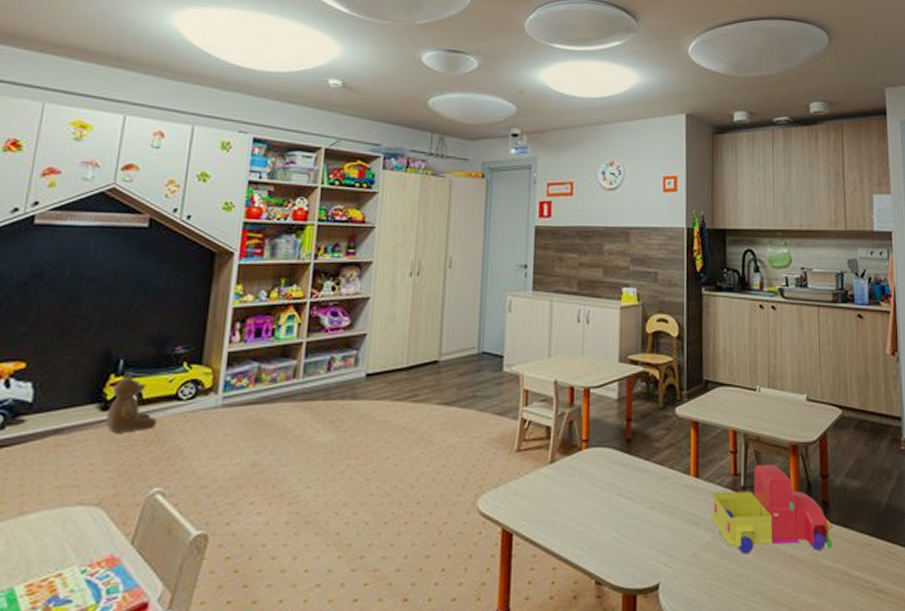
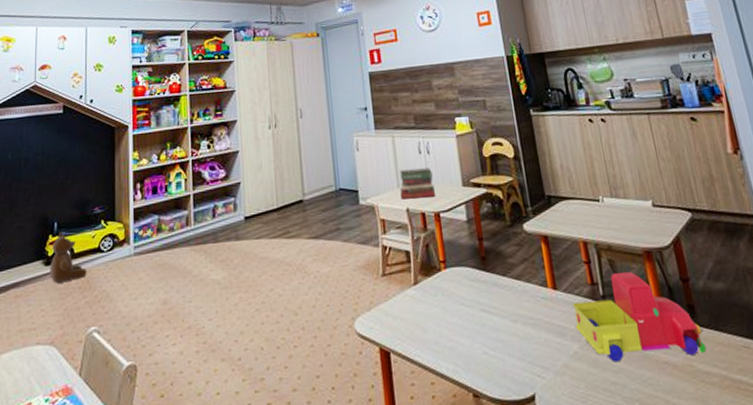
books: none [551,338,588,370] -> present [400,168,435,200]

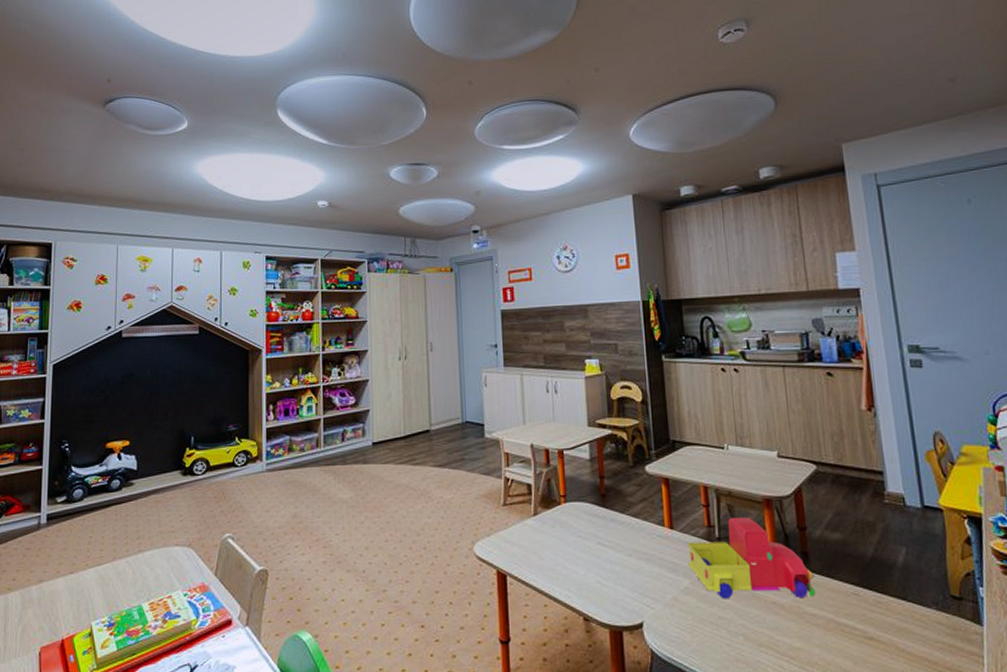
teddy bear: present [50,232,87,283] -> none [187,446,222,492]
books: present [400,168,435,200] -> none [526,407,560,435]

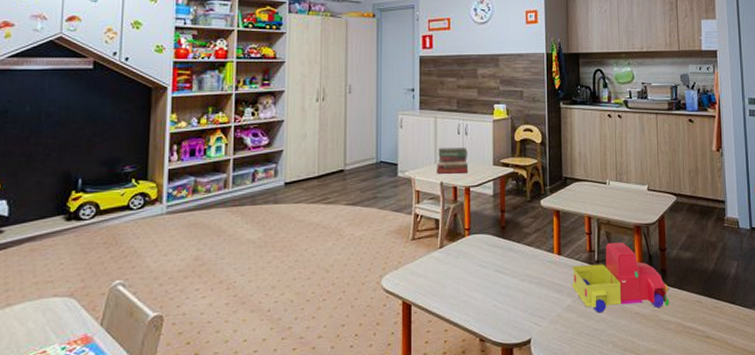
books: none [526,407,560,435] -> present [437,147,467,174]

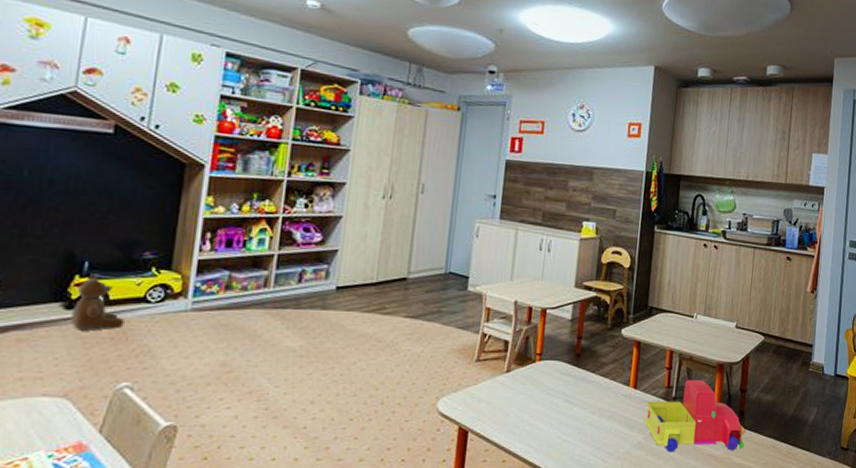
teddy bear: none [71,189,113,238] -> present [70,274,124,331]
books: present [437,147,467,174] -> none [512,263,548,293]

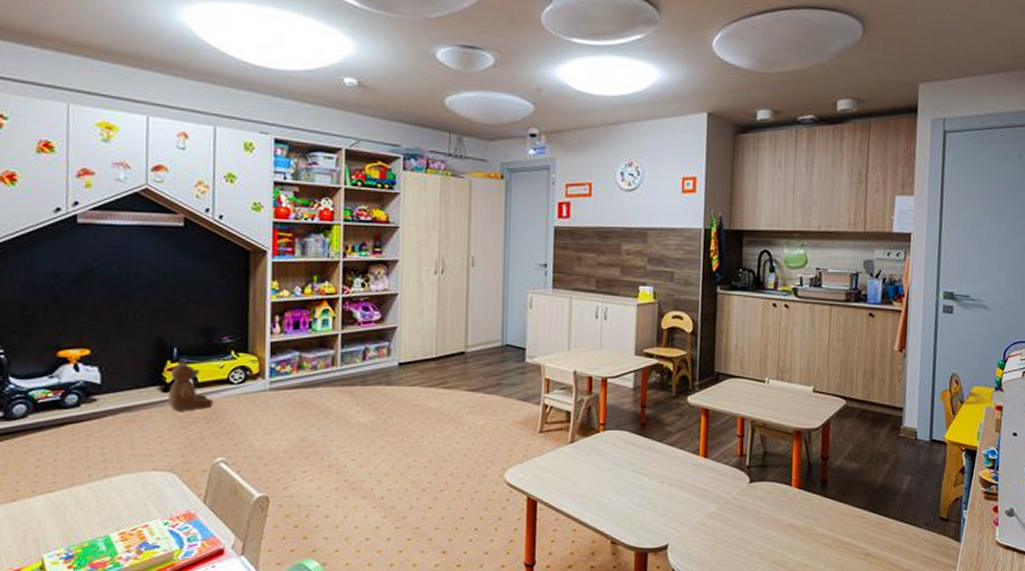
toy truck: present [644,380,745,452] -> none [717,448,828,522]

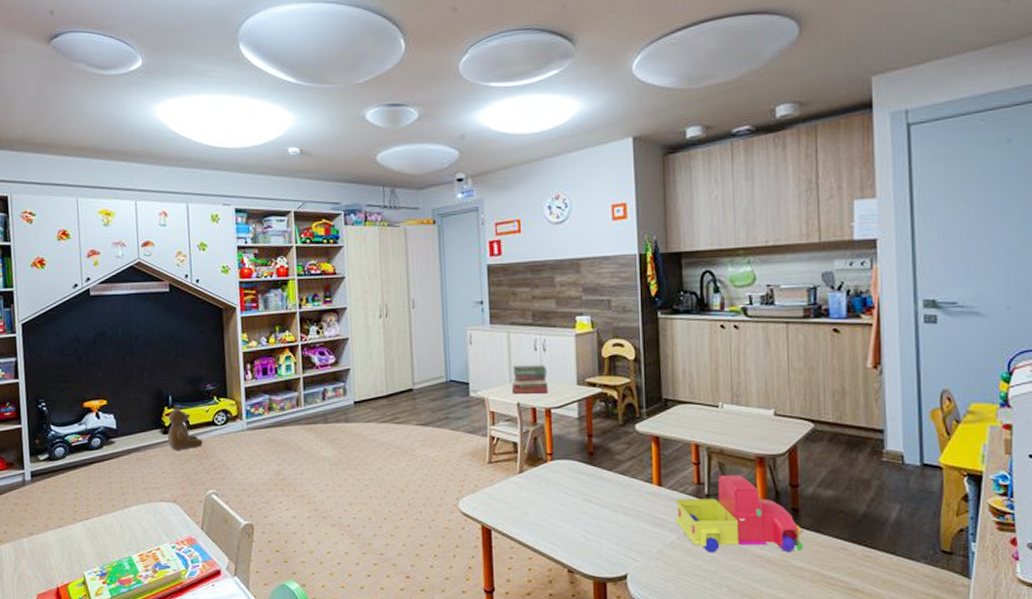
books: none [570,333,606,362] -> present [512,365,547,394]
toy truck: none [717,448,828,522] -> present [675,475,804,553]

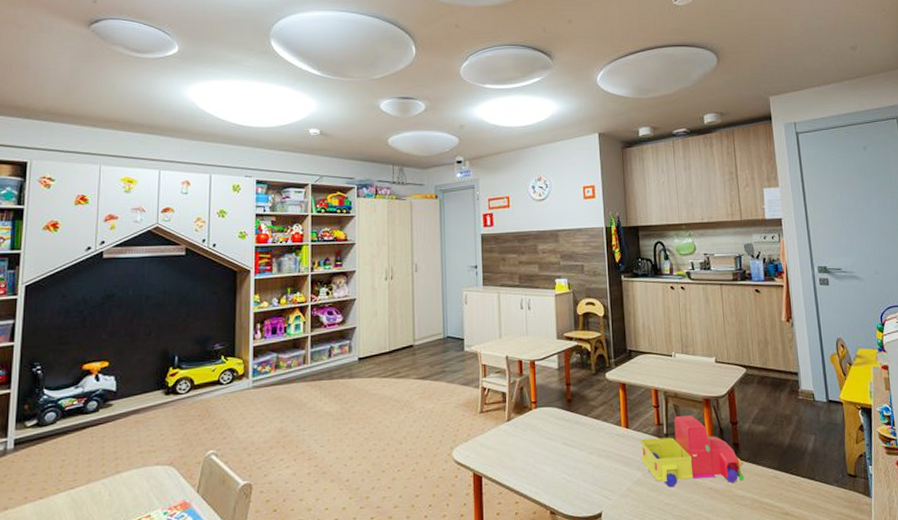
teddy bear: present [167,405,203,450] -> none [170,365,206,411]
books: present [512,365,547,394] -> none [502,322,532,348]

